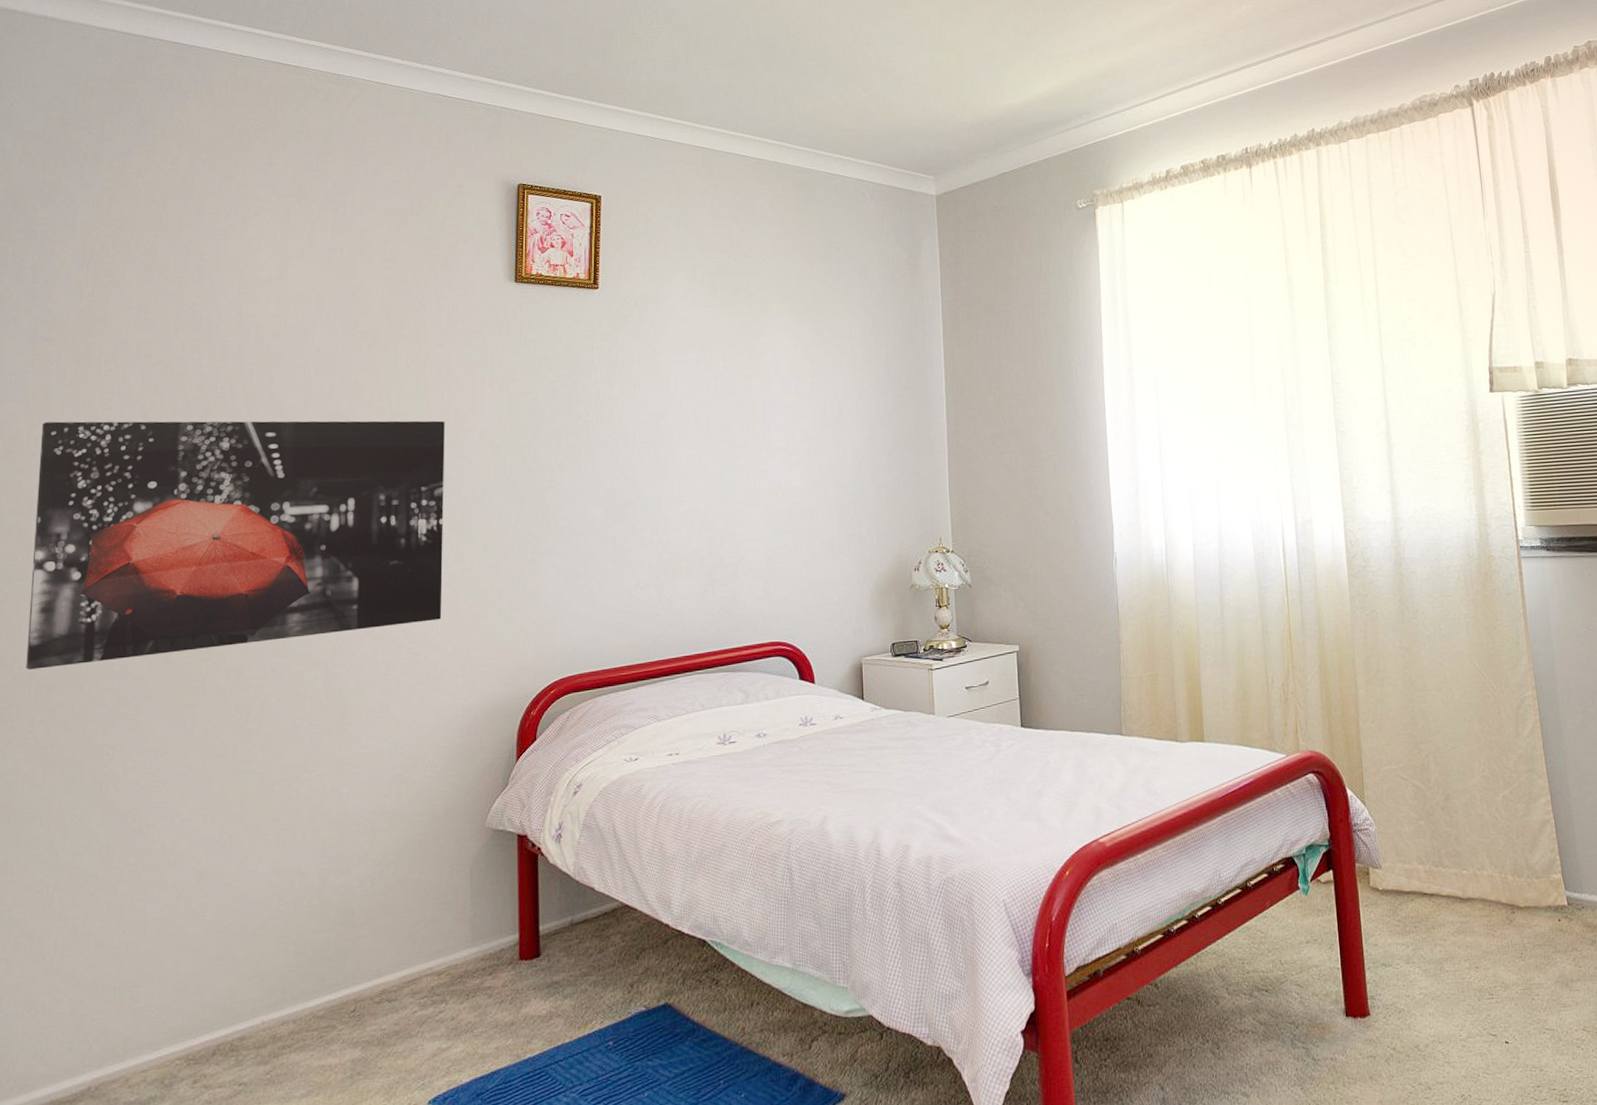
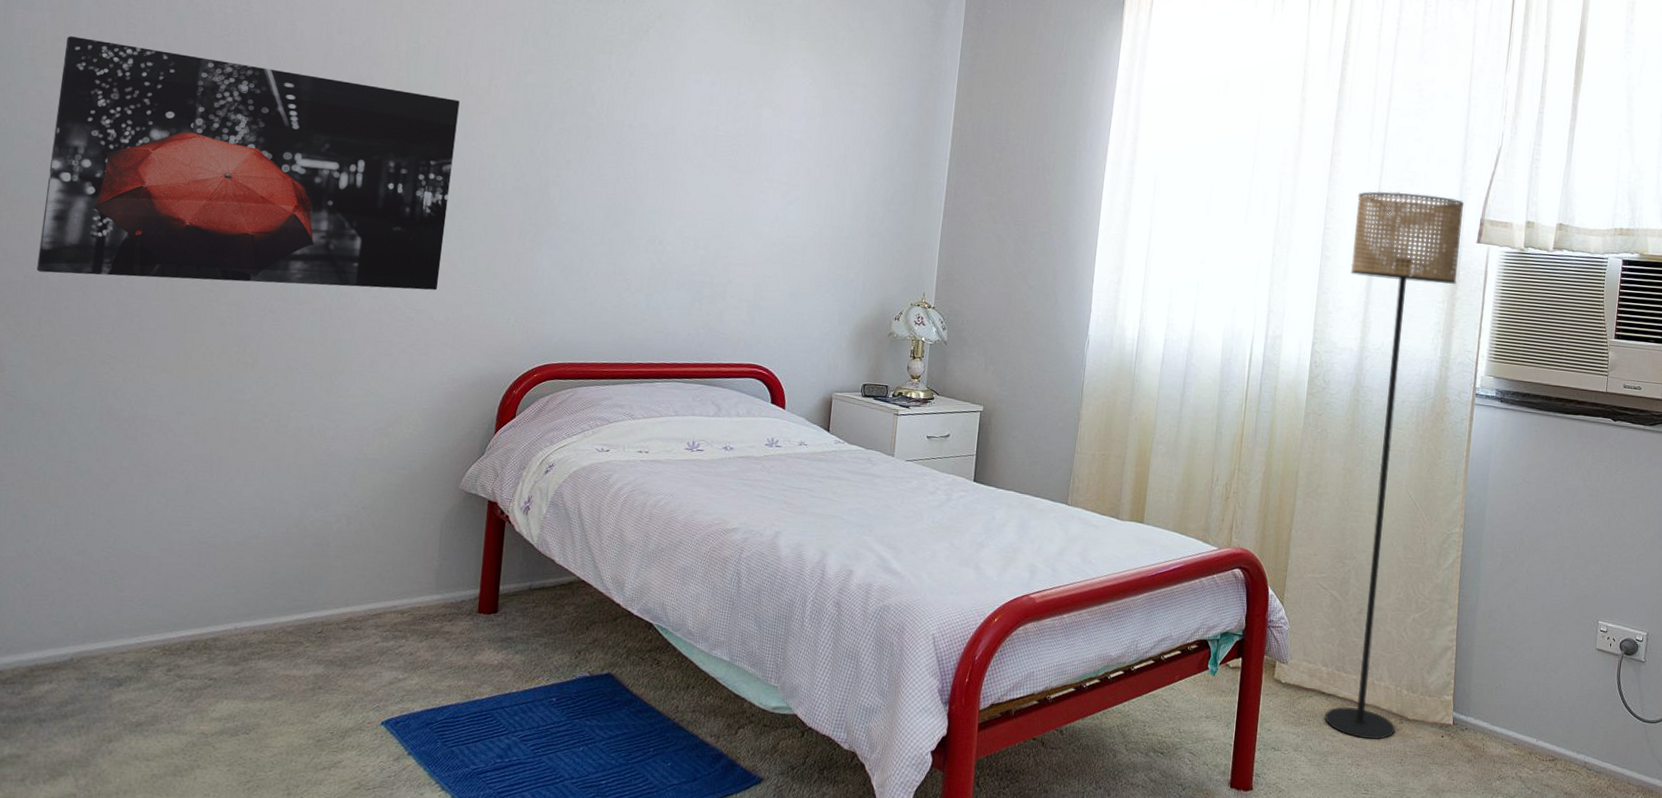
floor lamp: none [1361,351,1508,938] -> present [1324,191,1465,740]

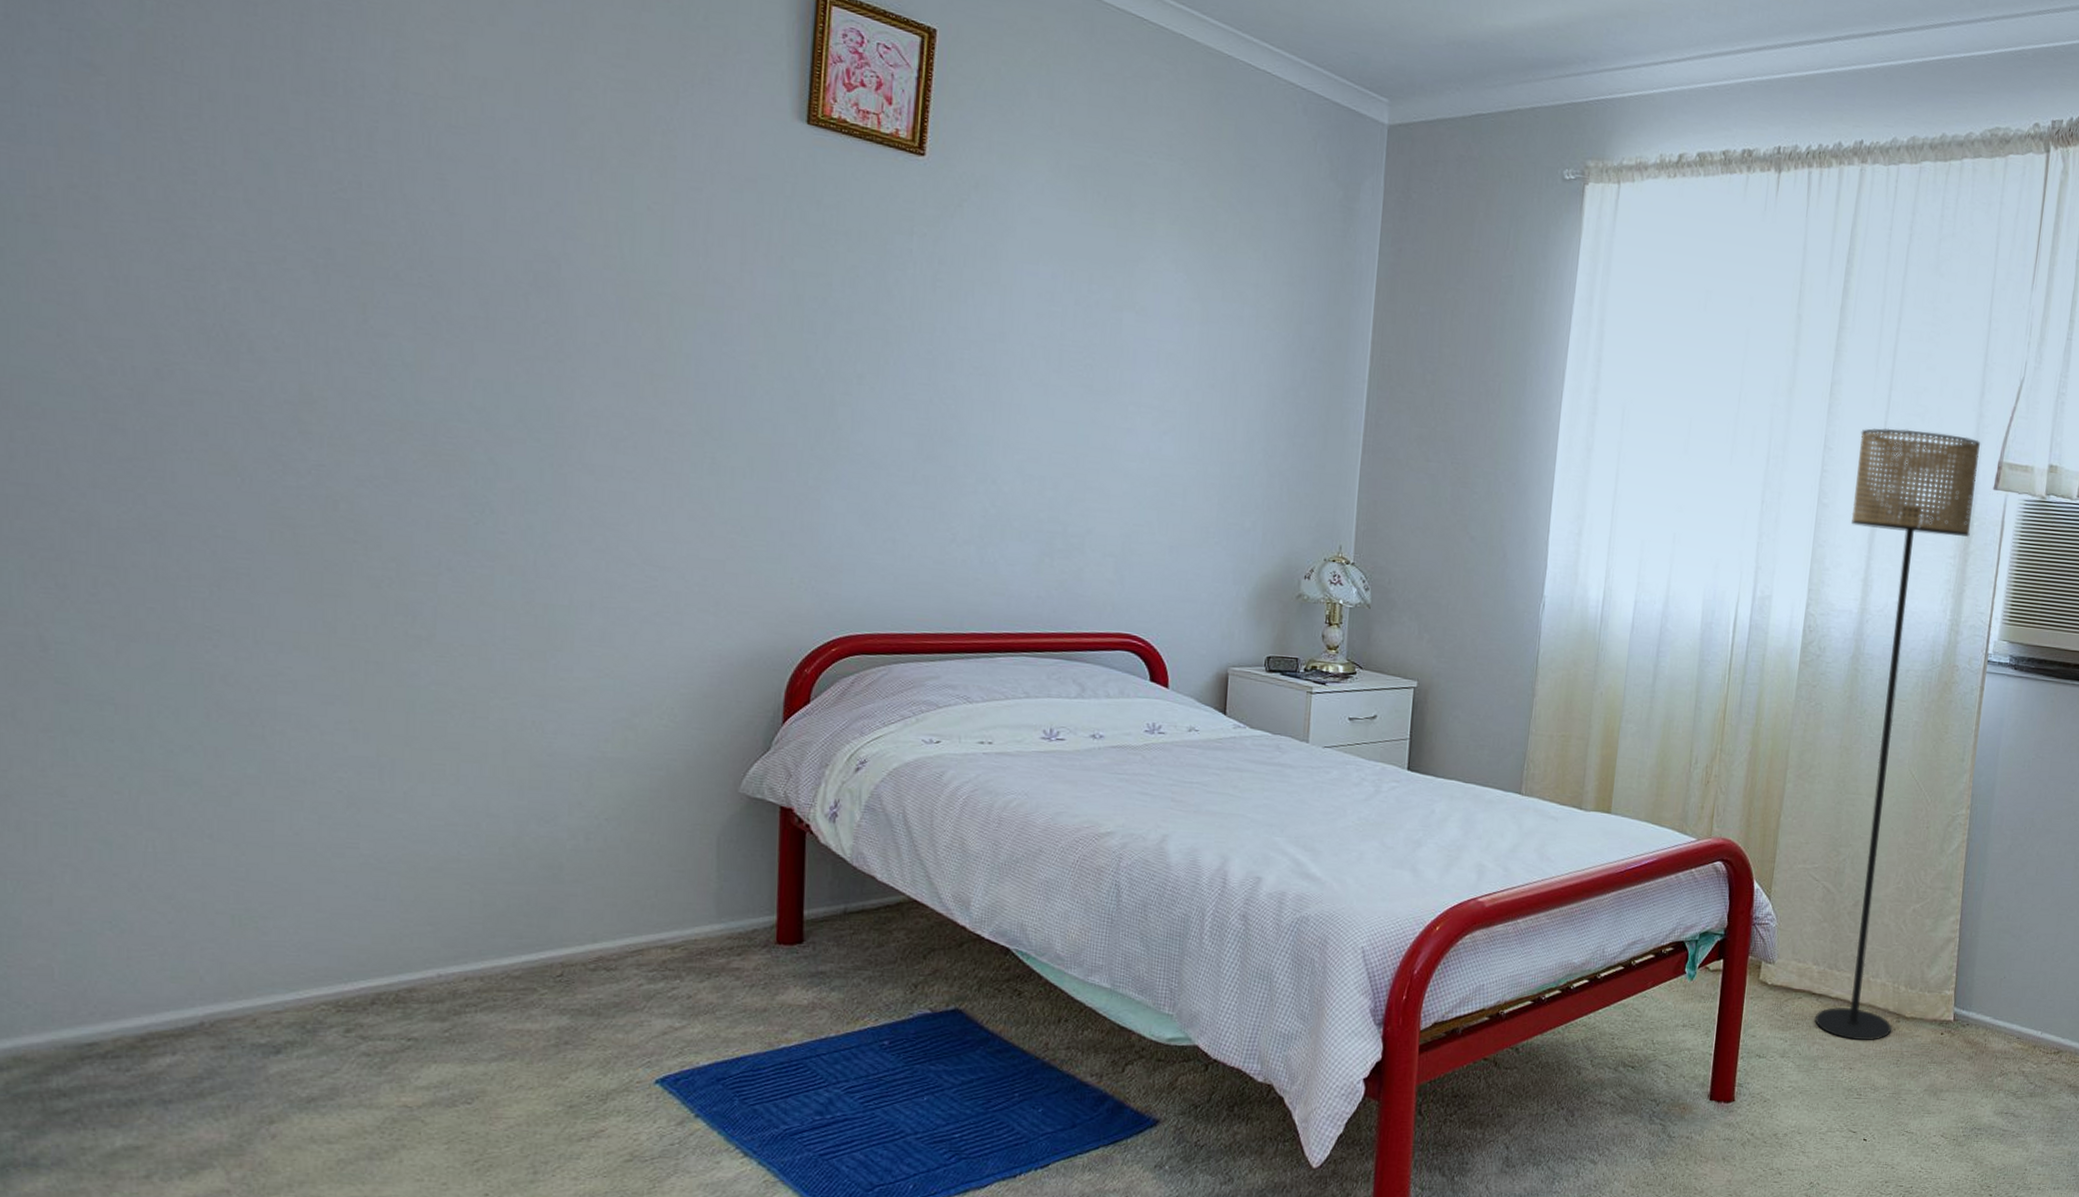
wall art: present [36,36,460,290] -> none [80,183,700,542]

